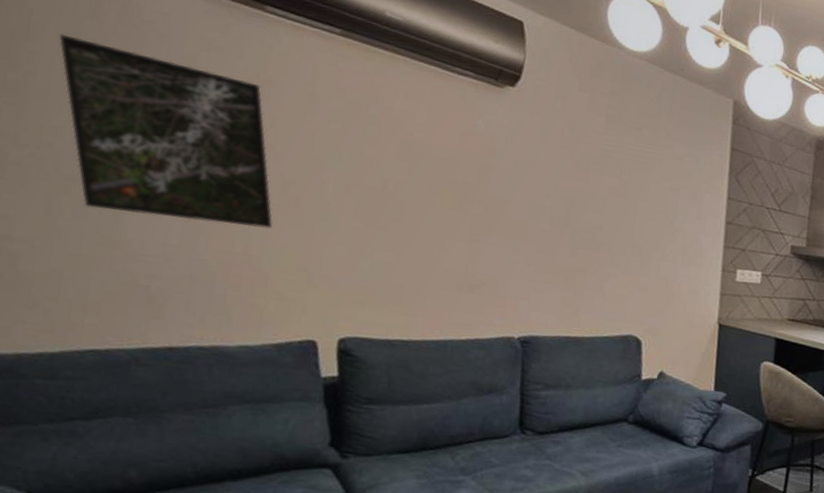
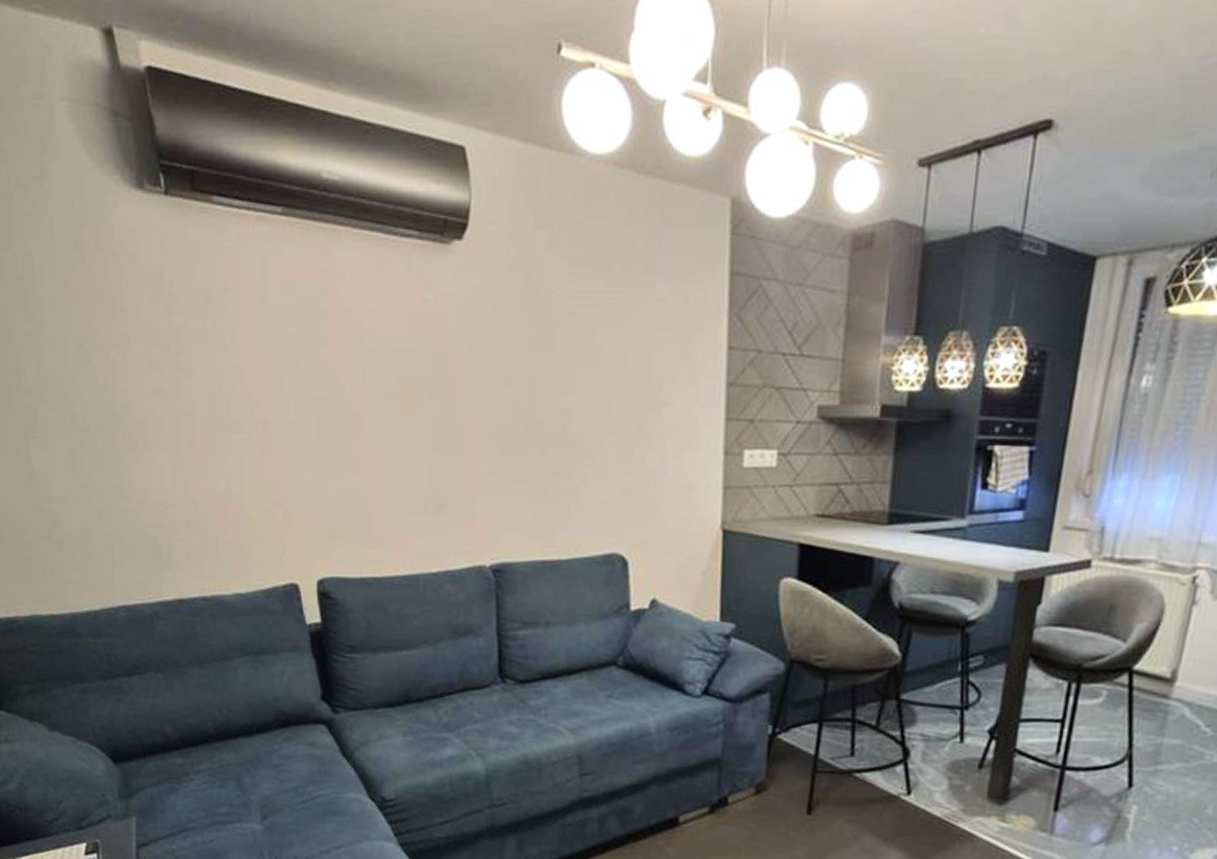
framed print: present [59,34,273,229] -> none [56,273,246,461]

